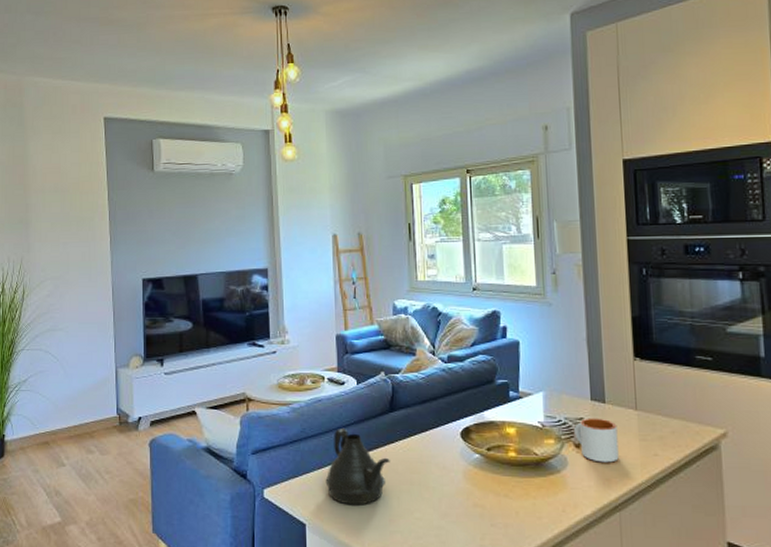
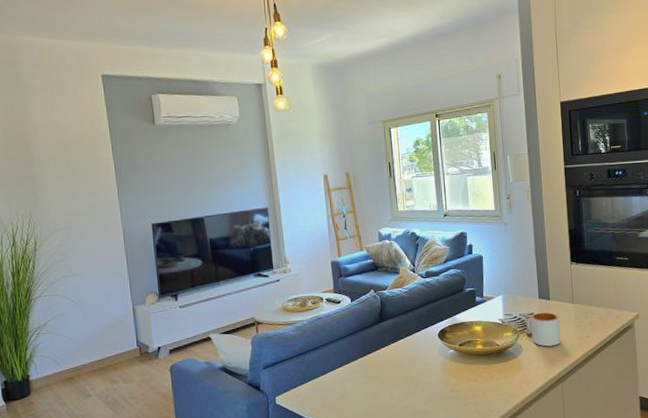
teapot: present [325,429,390,505] -> none [328,340,382,402]

